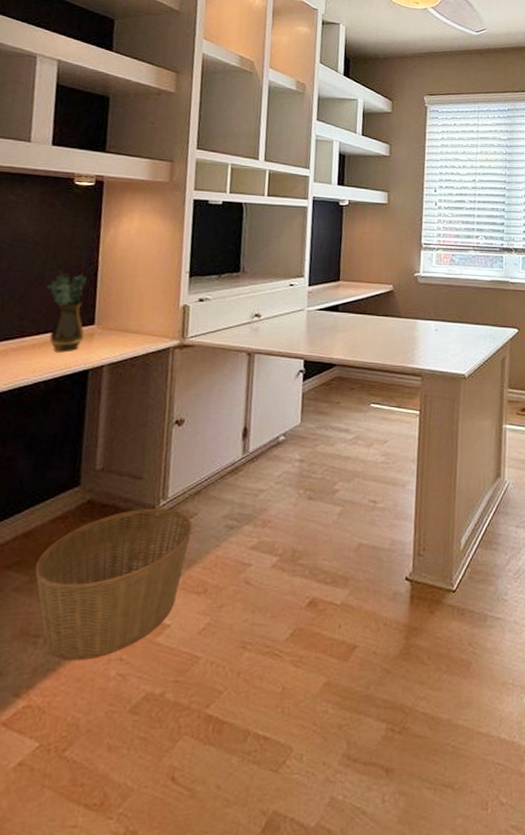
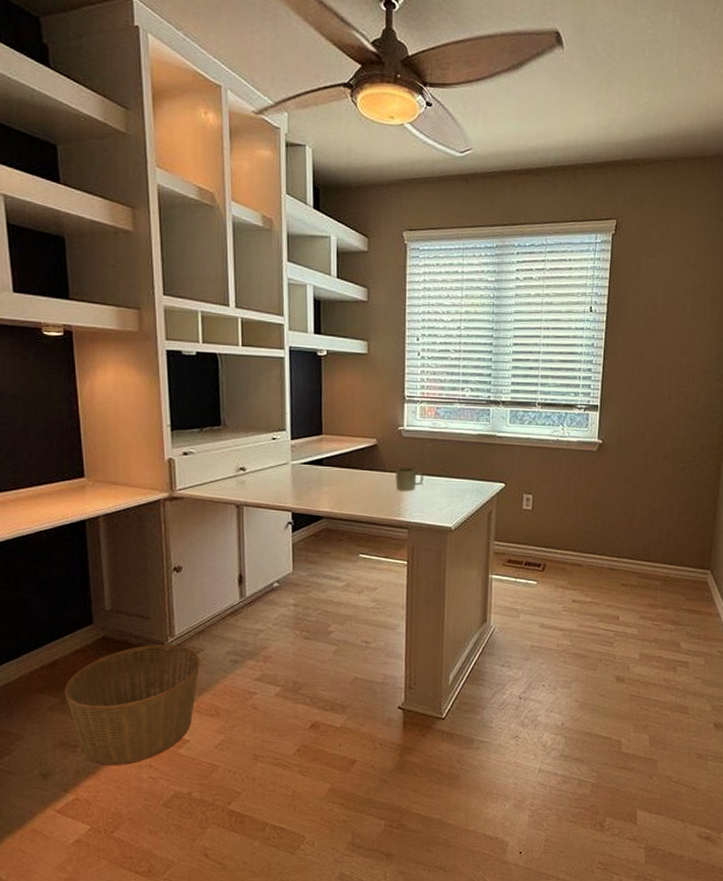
vase: present [46,270,87,352] -> none [32,424,77,504]
mug: none [410,313,438,338] -> present [395,467,423,492]

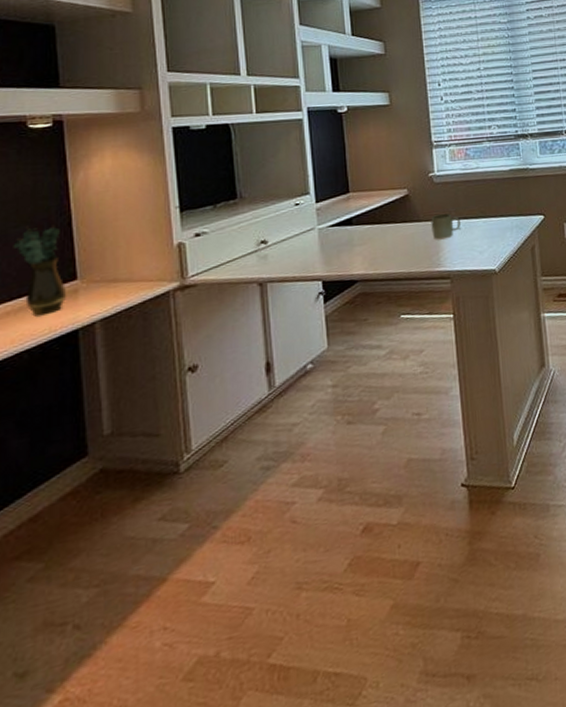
vase: none [32,424,77,504] -> present [13,225,67,317]
basket: present [65,644,200,765] -> none [51,461,224,642]

